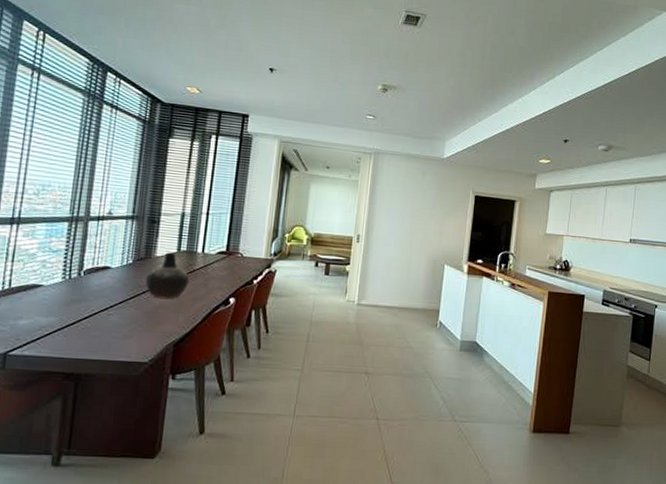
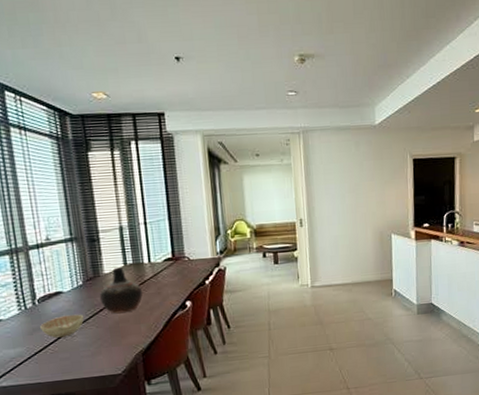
decorative bowl: none [79,291,126,314] -> present [40,314,85,338]

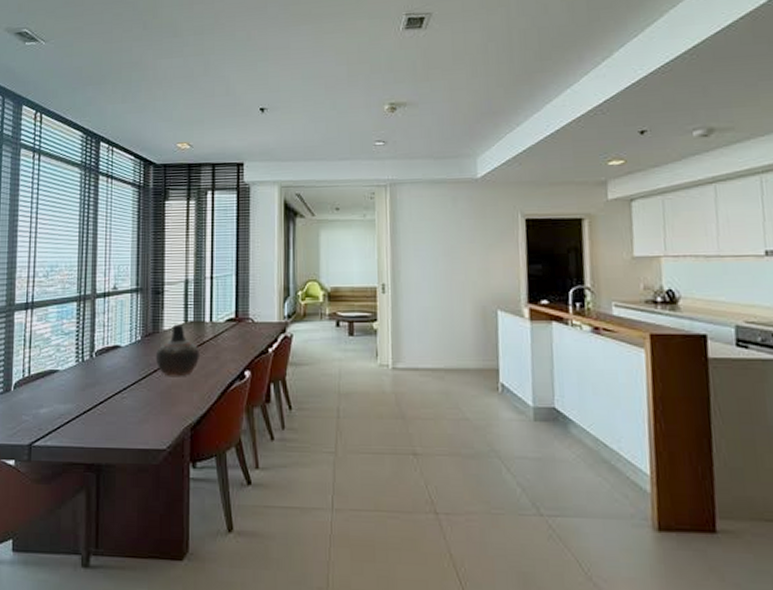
decorative bowl: present [40,314,85,338] -> none [93,373,137,397]

